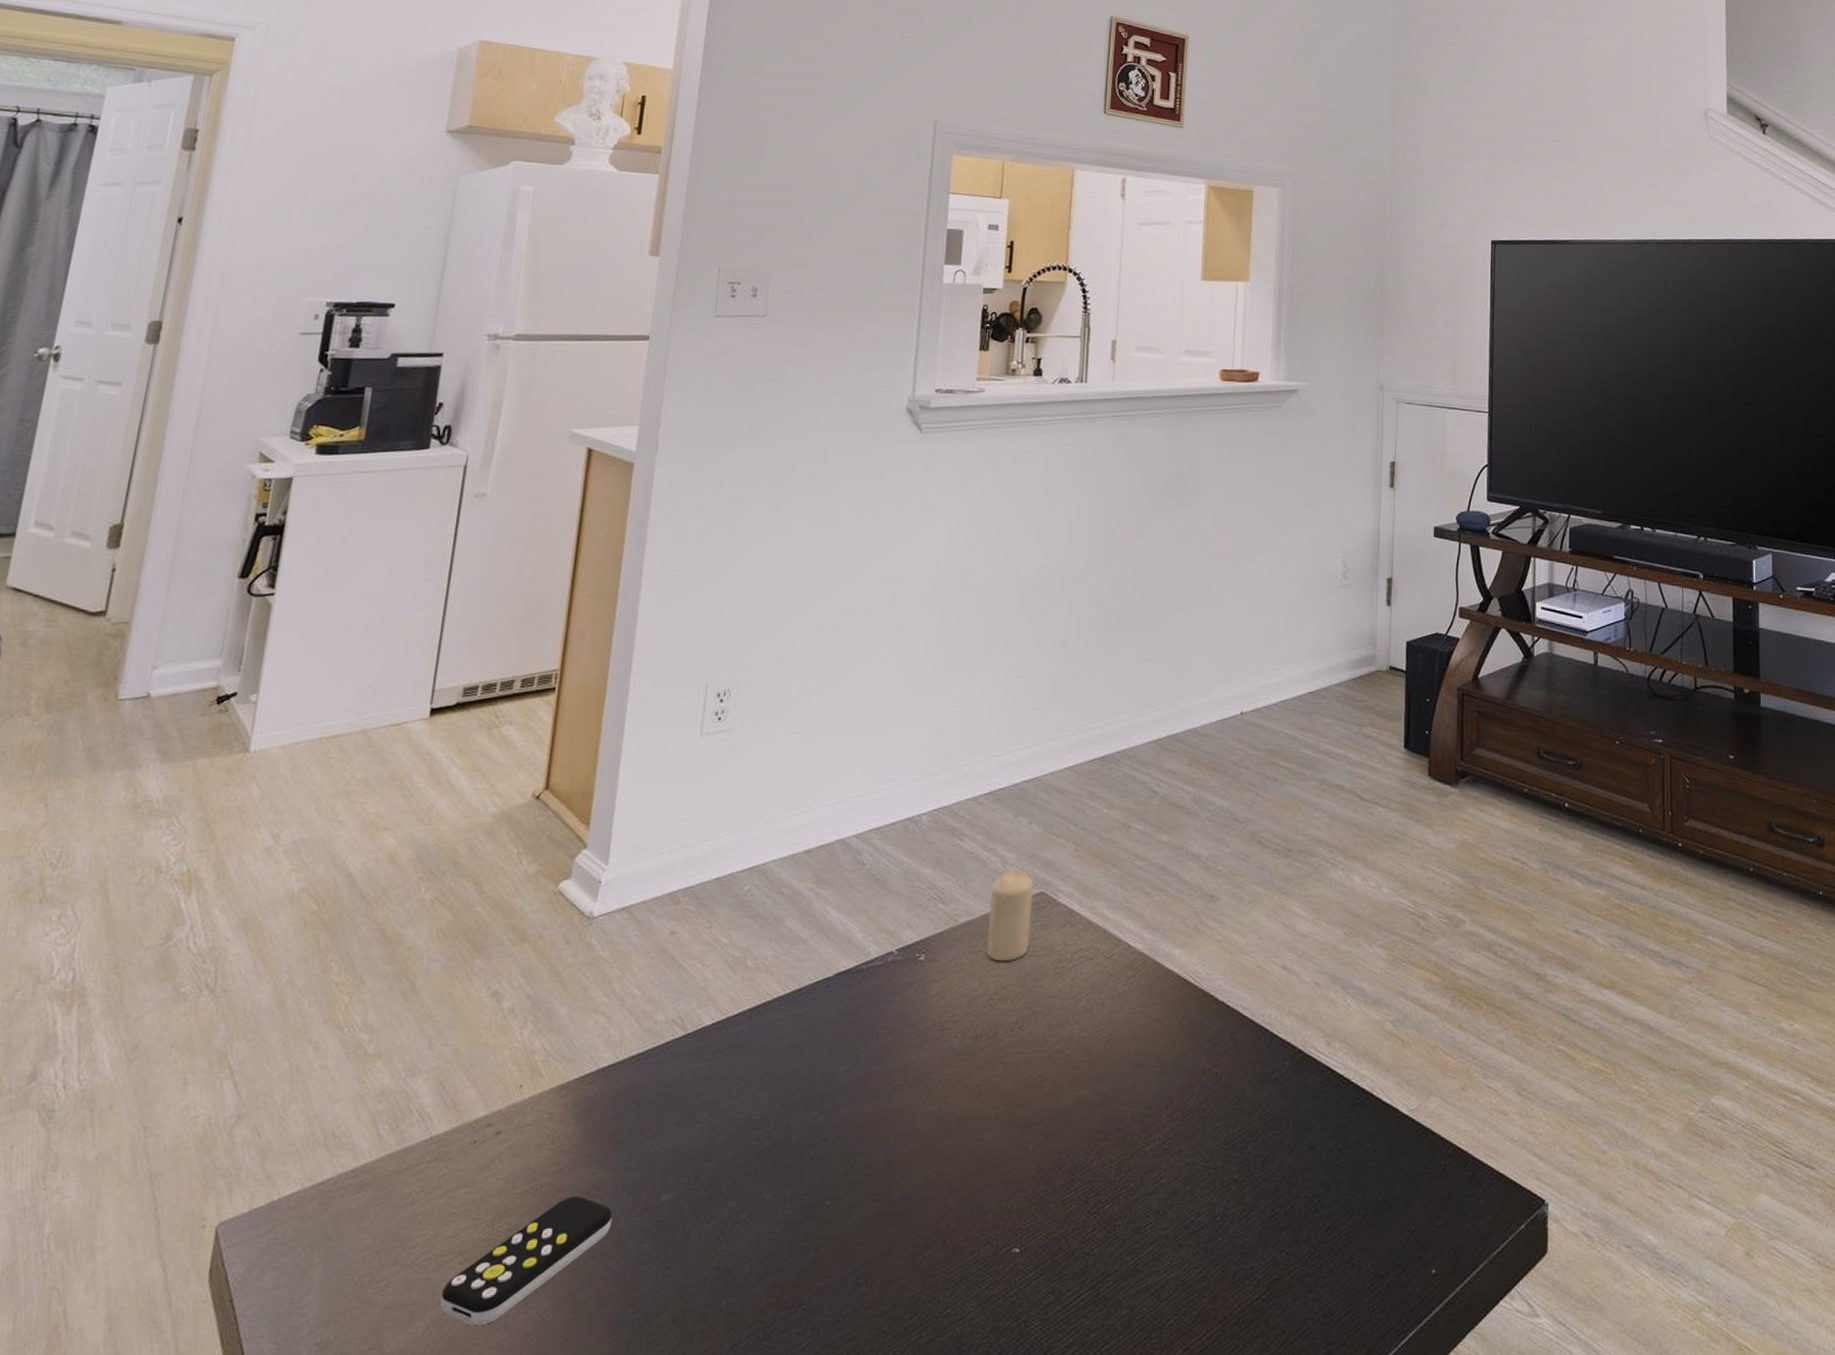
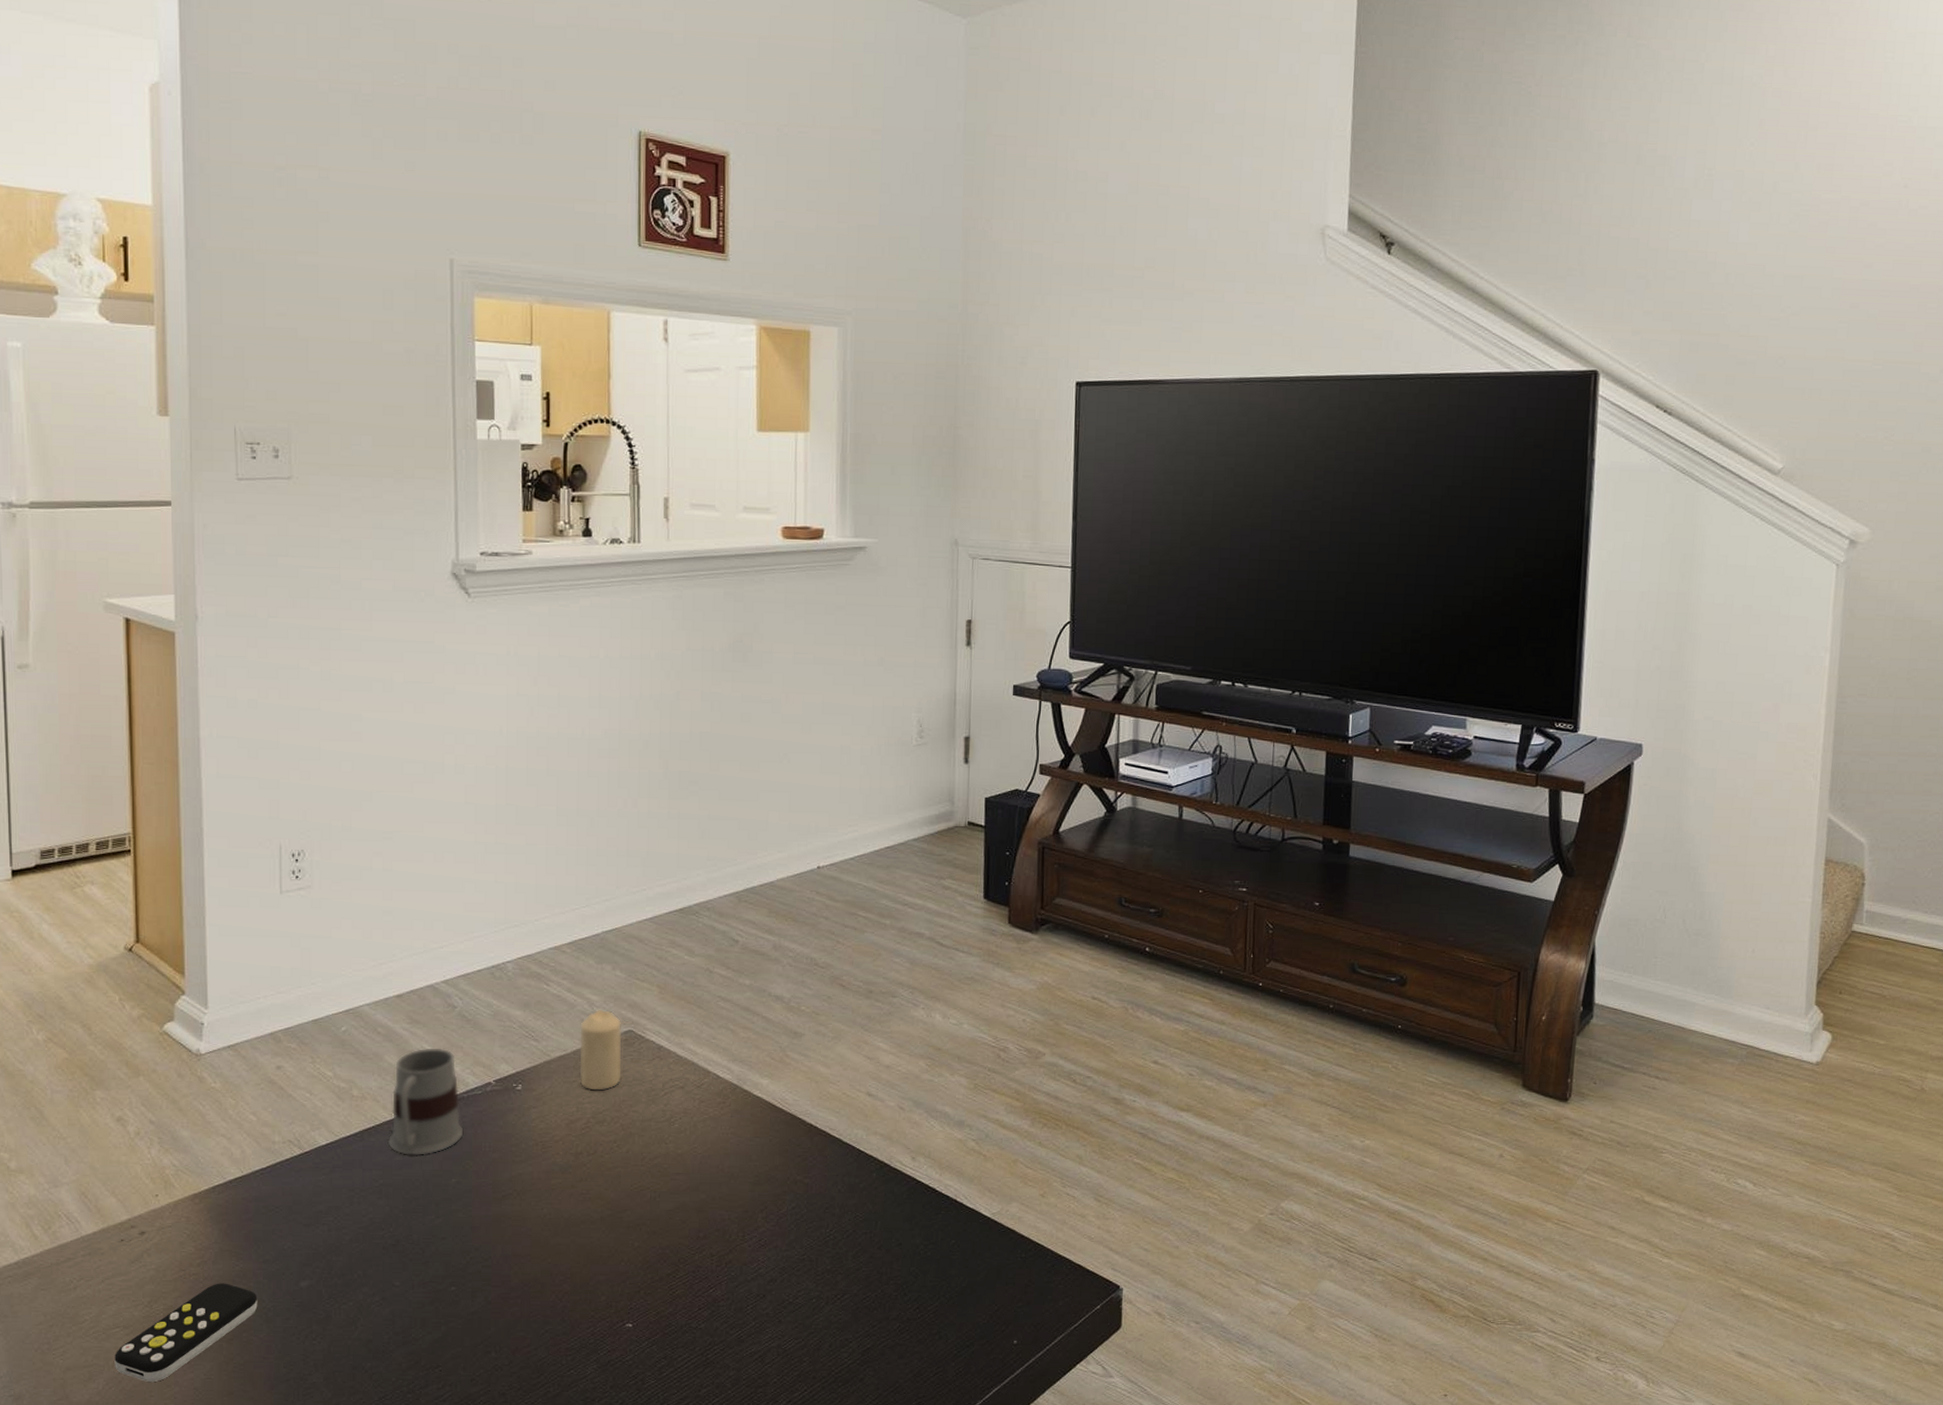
mug: none [777,912,859,1038] -> present [387,1049,464,1155]

